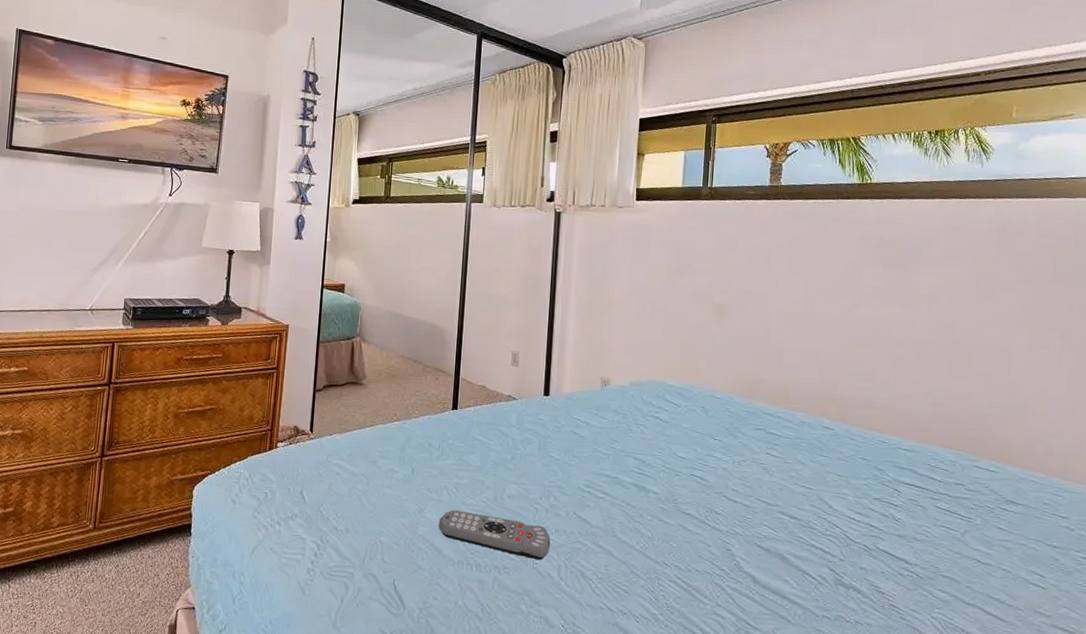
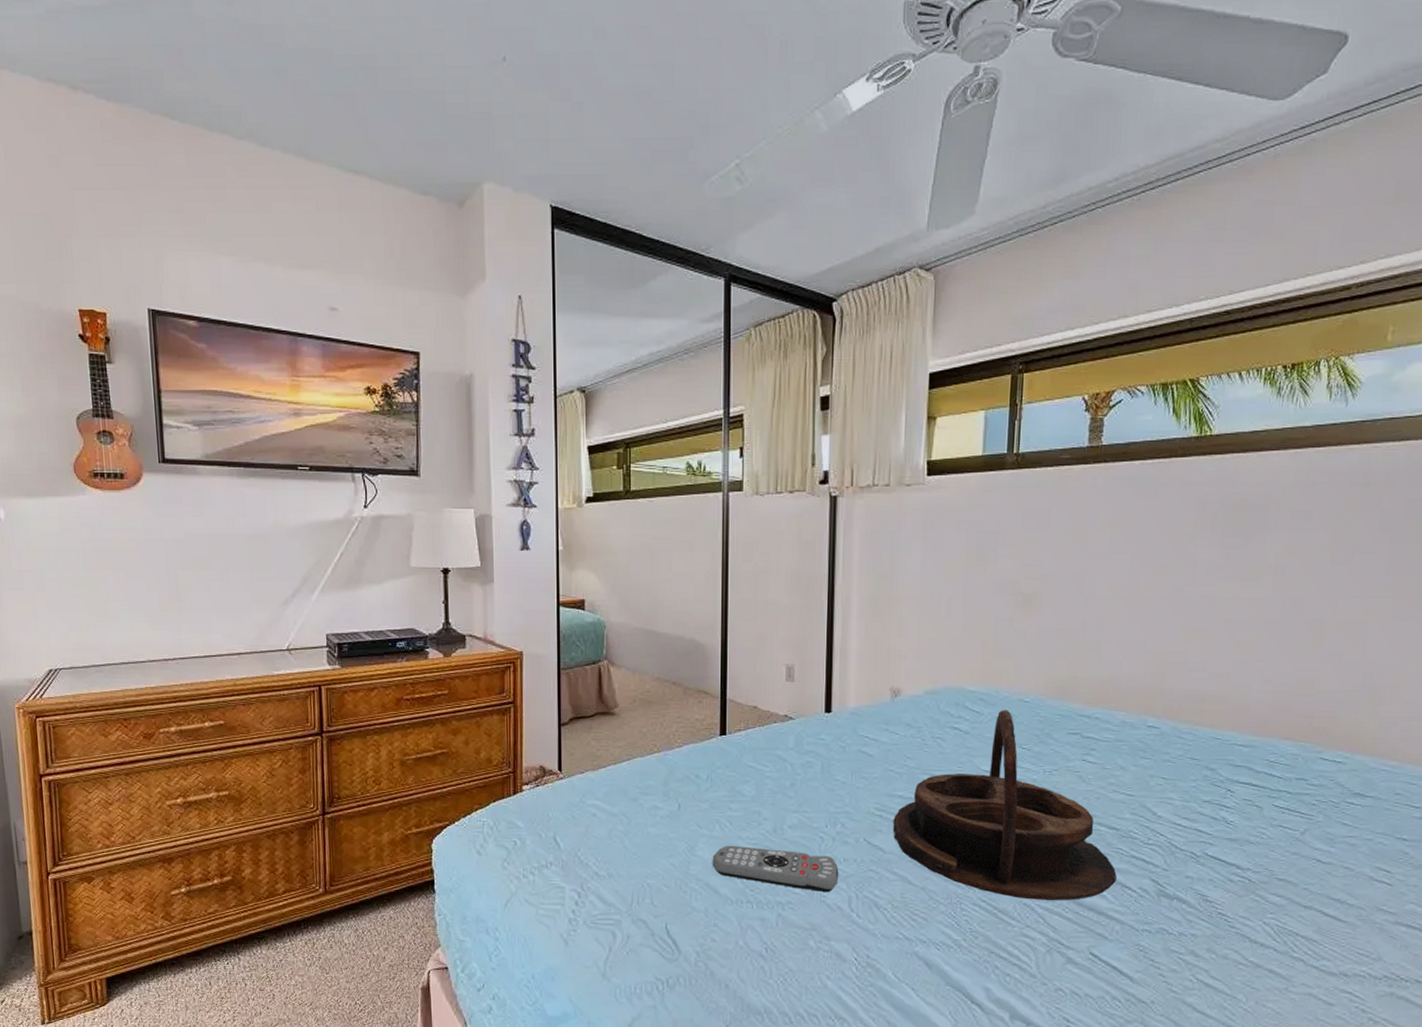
serving tray: none [599,404,798,583] -> present [892,710,1117,901]

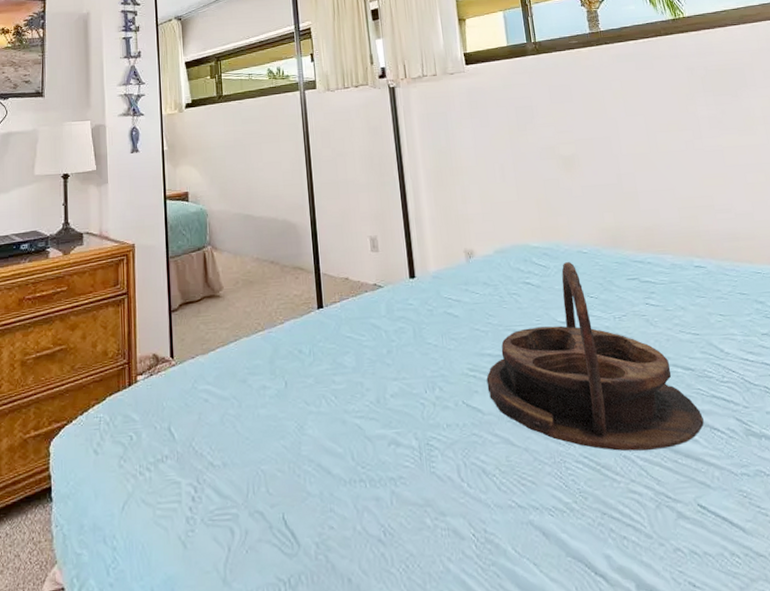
remote control: present [712,845,839,893] -> none [322,420,445,463]

